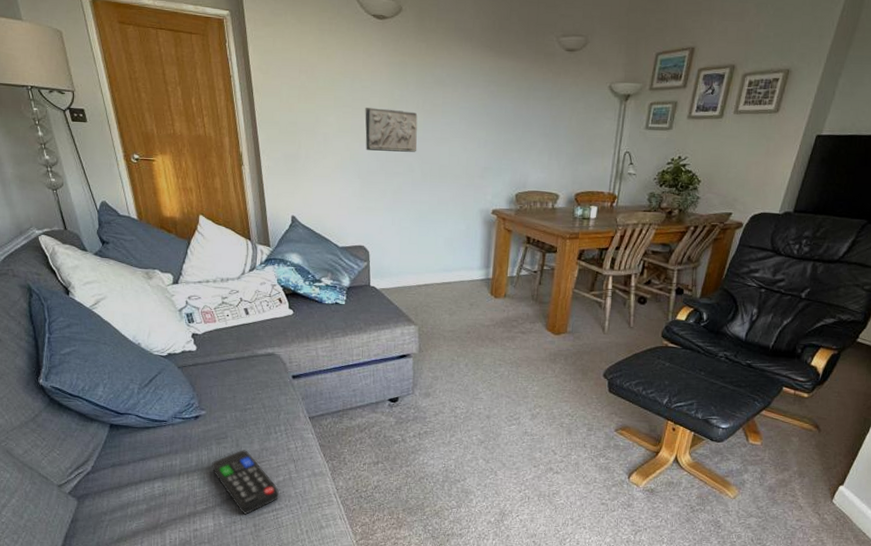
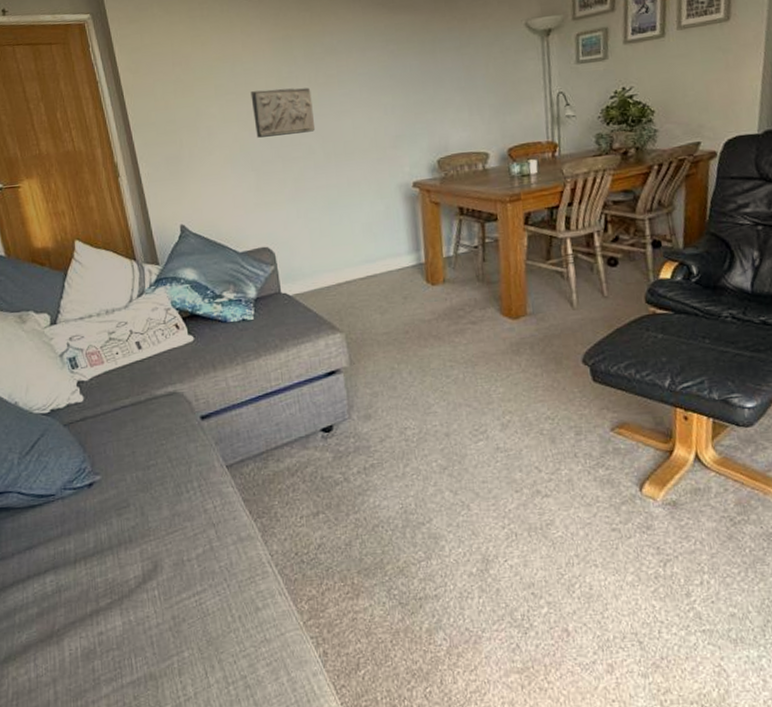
remote control: present [212,450,280,515] -> none [113,519,201,605]

